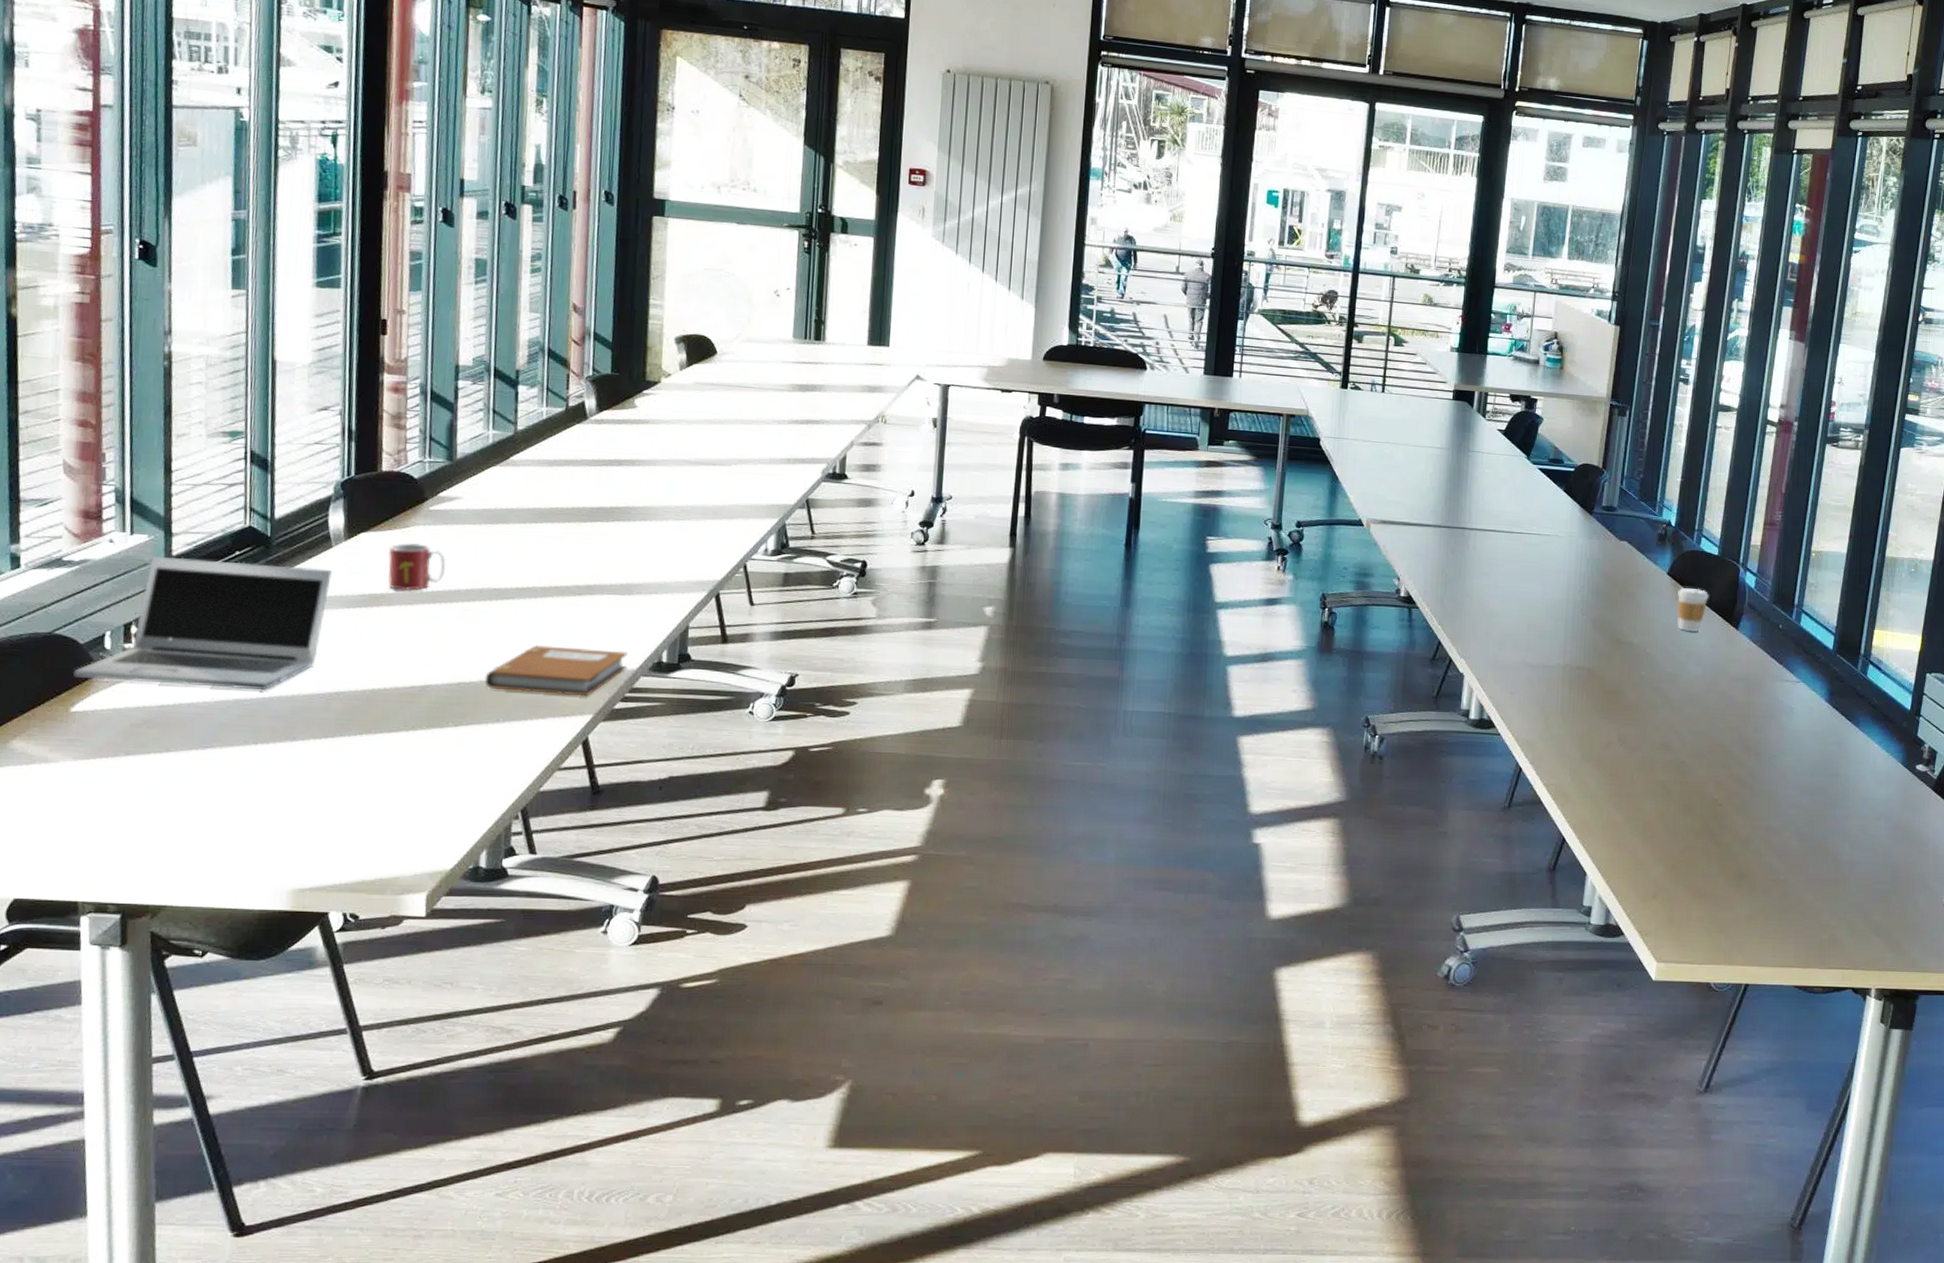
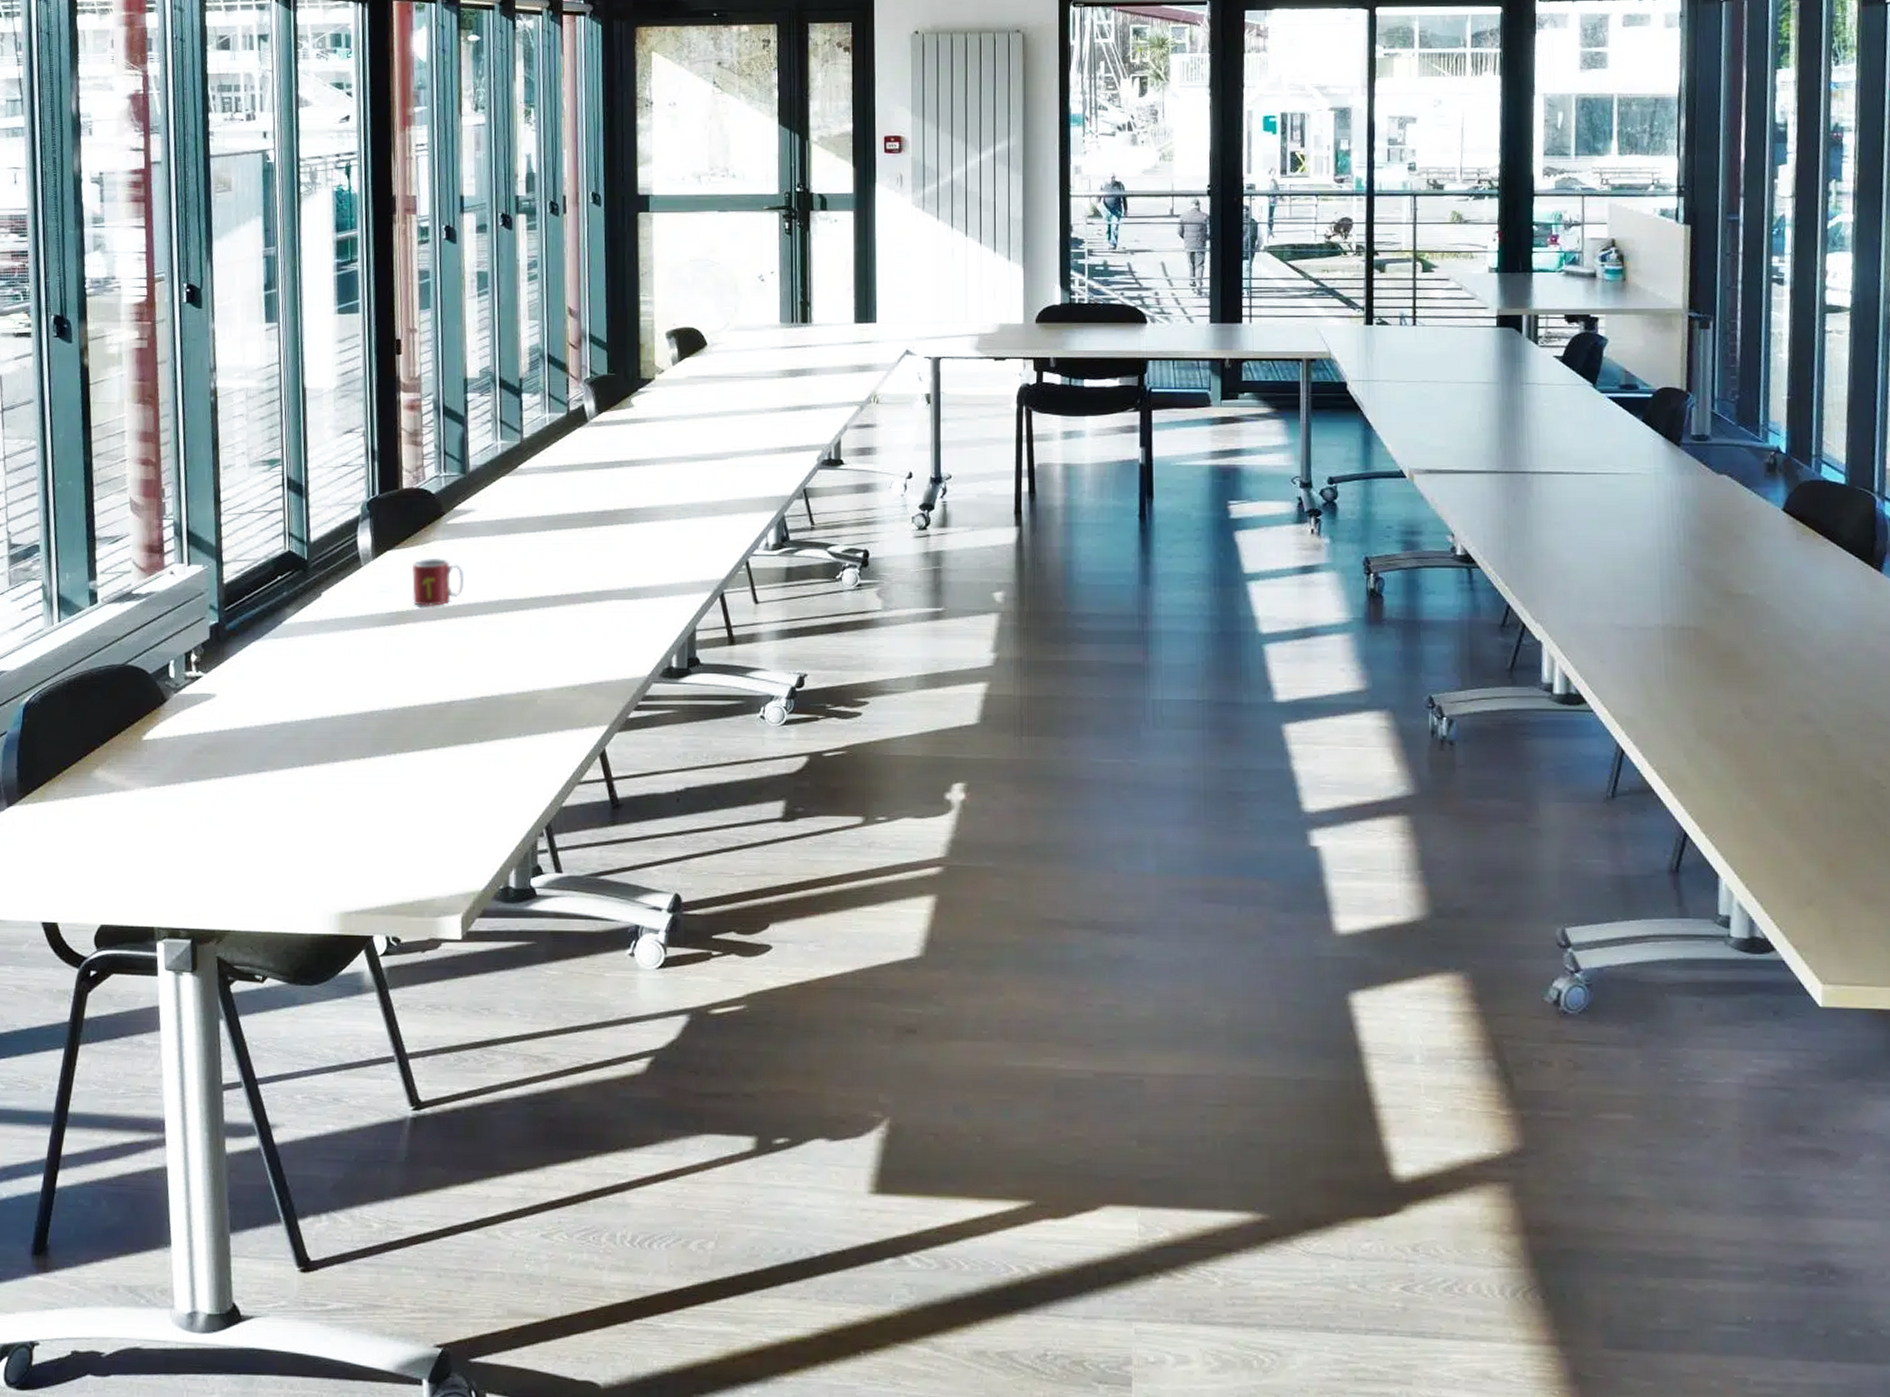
laptop: present [72,557,333,691] -> none [143,585,364,713]
notebook: present [485,645,628,697] -> none [505,655,639,707]
coffee cup: present [1677,588,1710,631] -> none [1799,526,1840,577]

